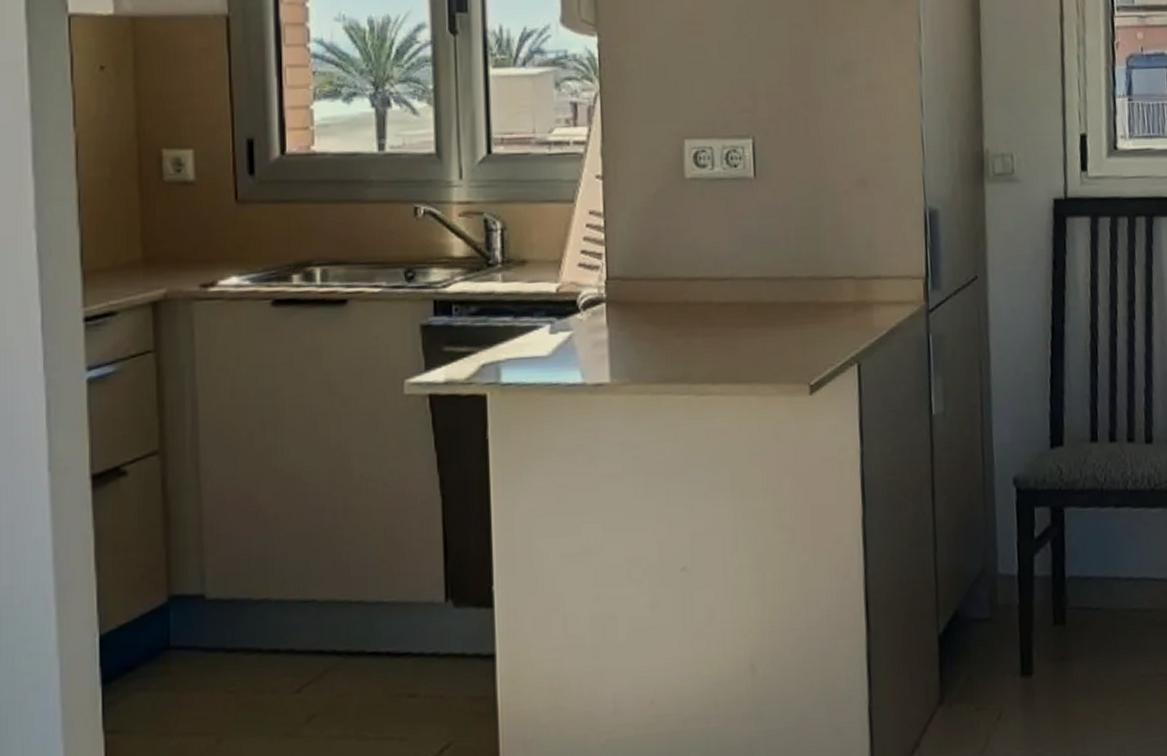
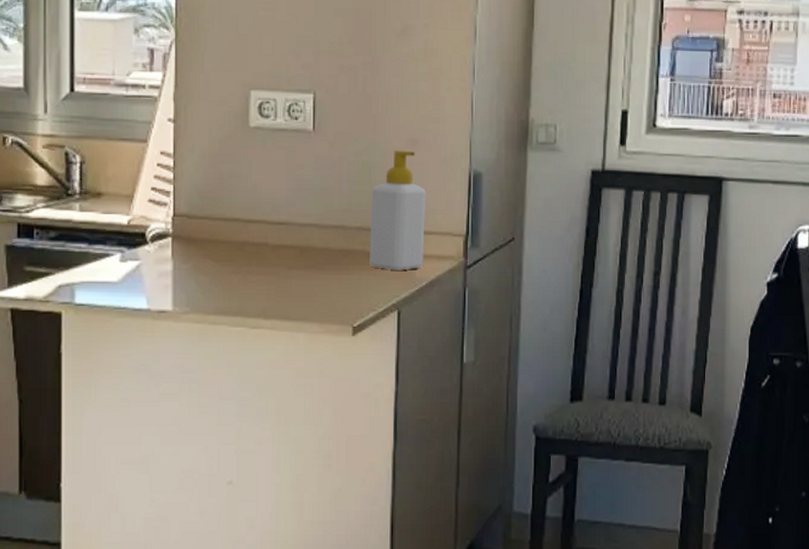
soap bottle: none [821,191,882,321] -> present [370,150,426,270]

